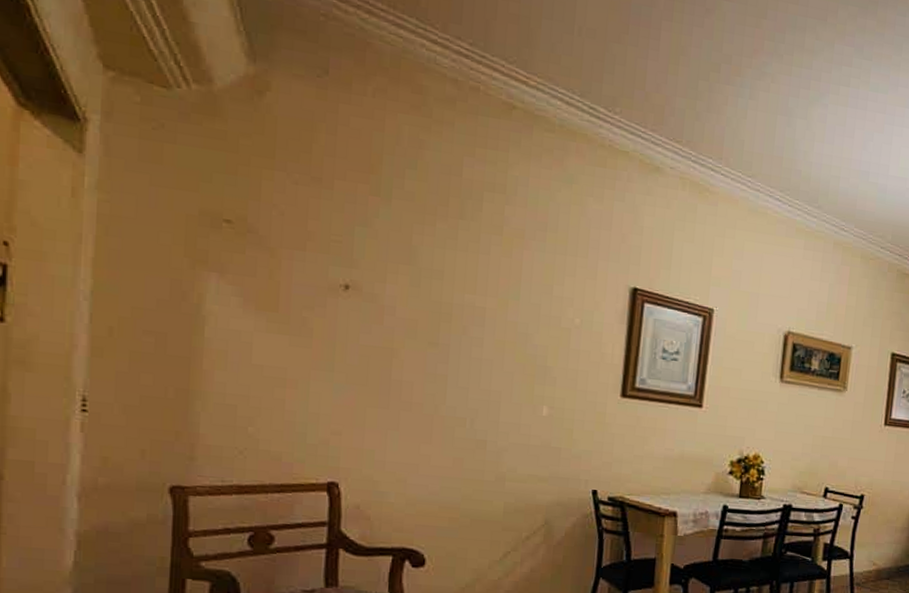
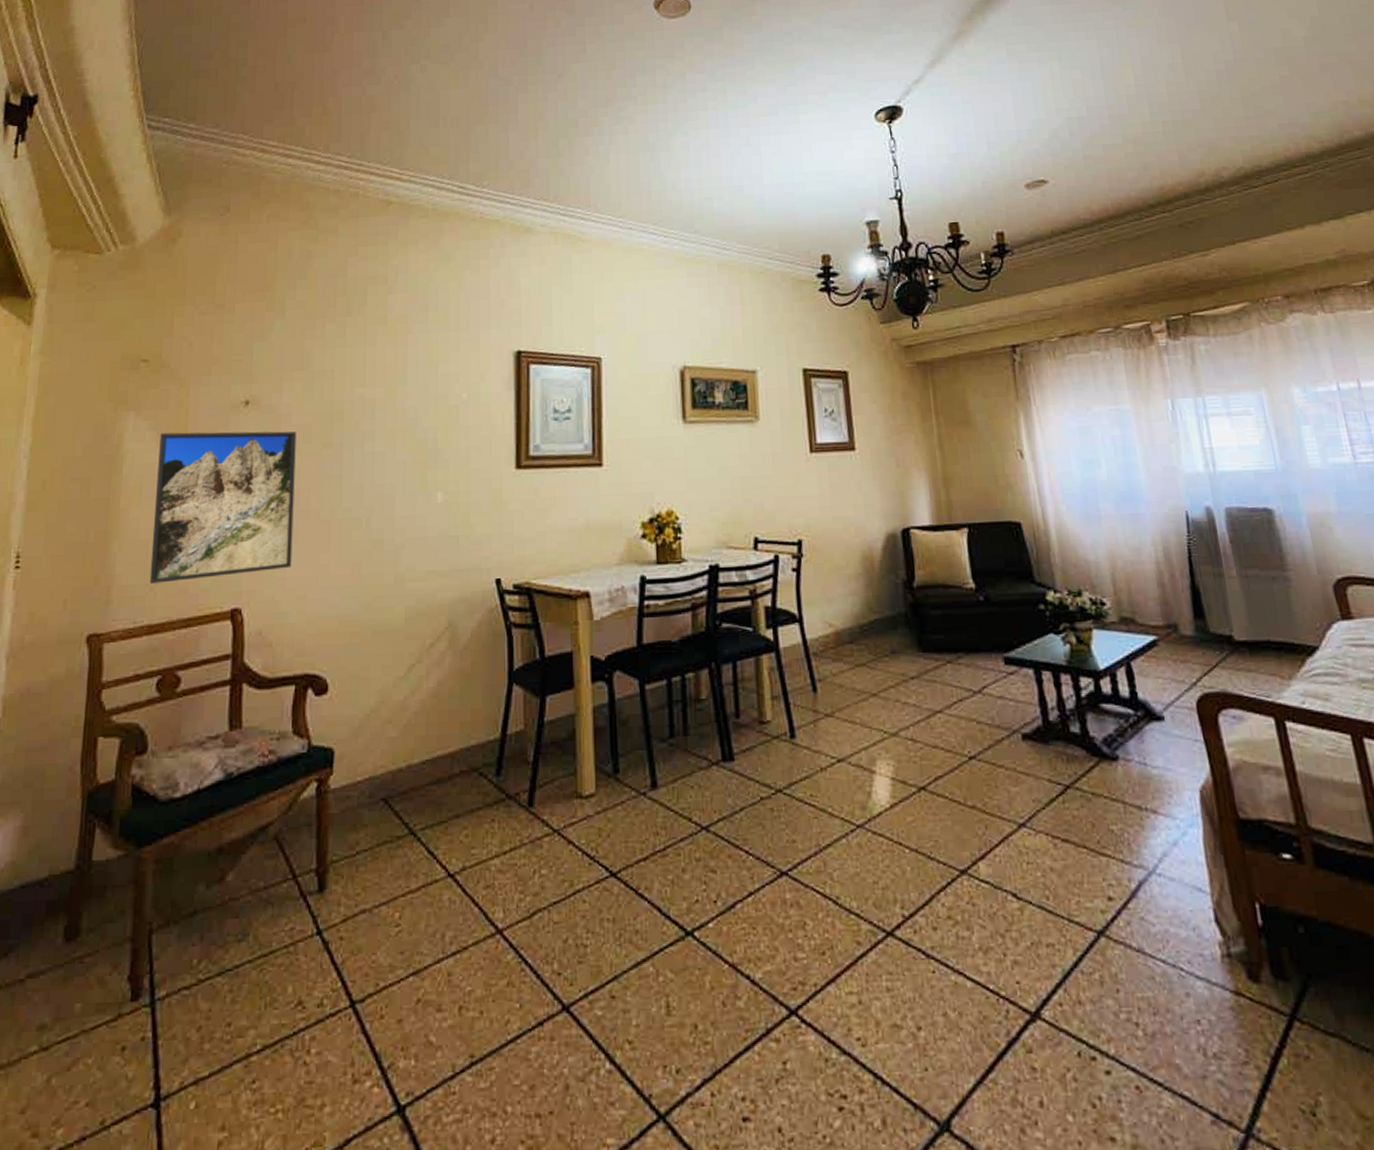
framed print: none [238,301,401,453] -> present [149,431,297,584]

